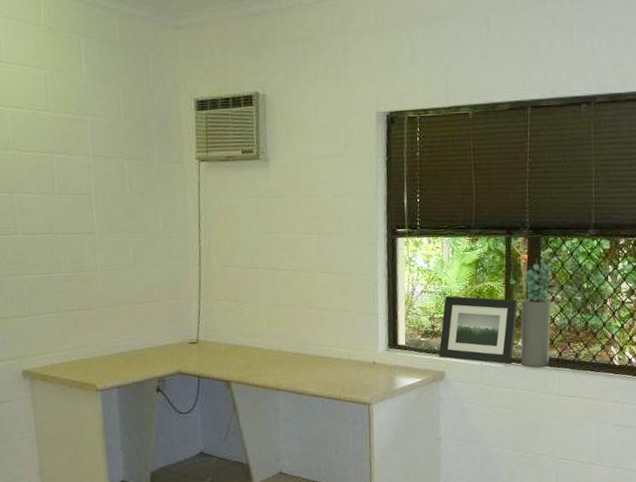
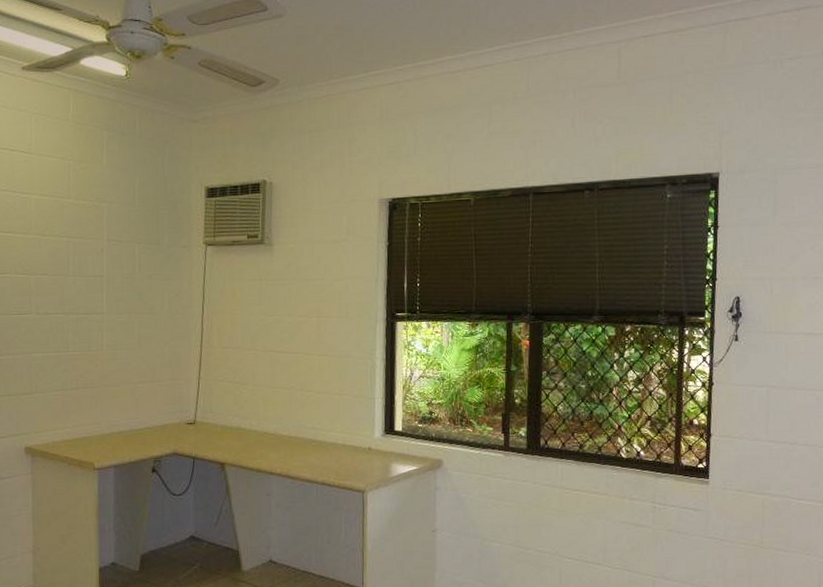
picture frame: present [439,296,518,365] -> none [436,381,519,454]
vase: present [520,252,552,369] -> none [521,339,554,459]

